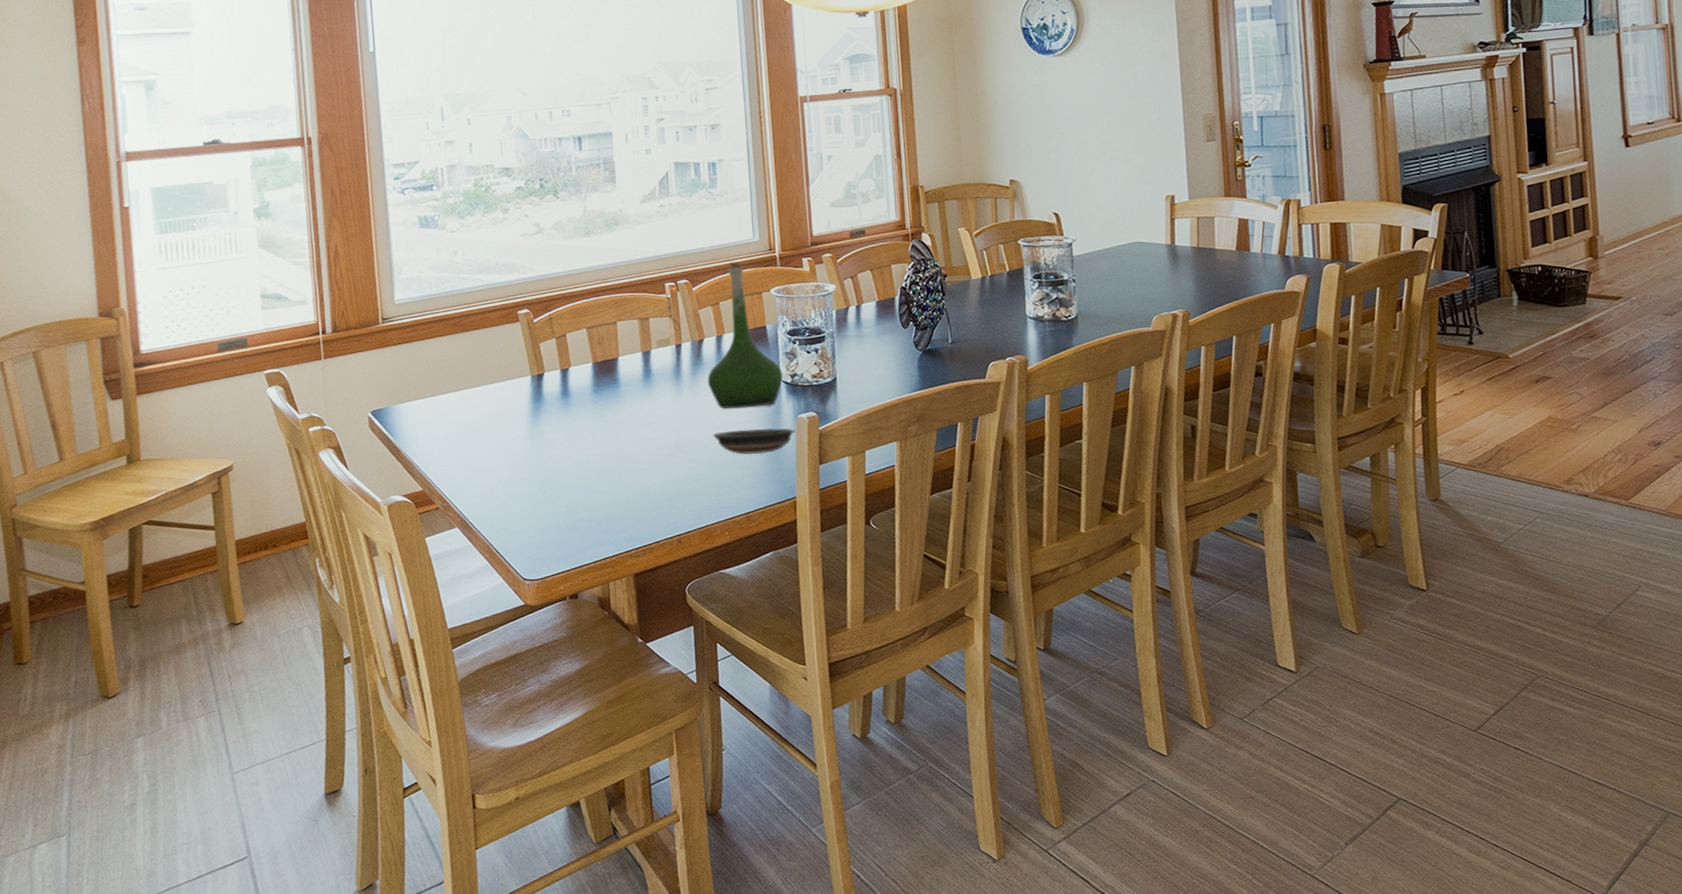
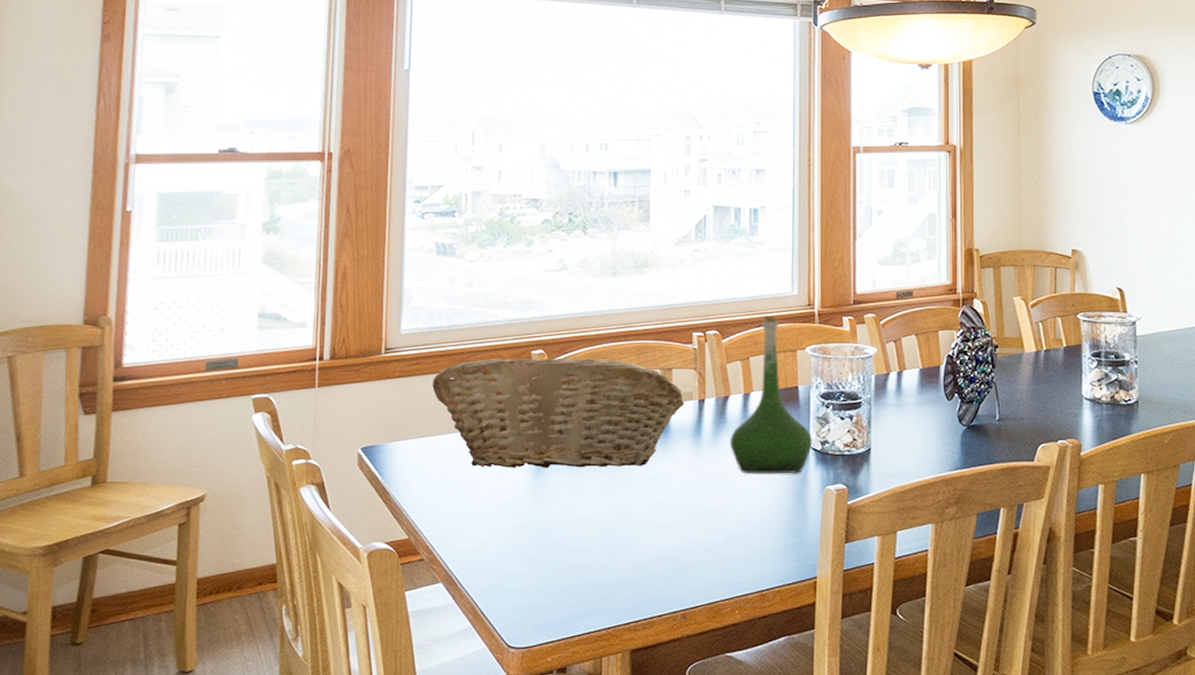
fruit basket: none [429,313,663,421] -> present [432,358,685,468]
saucer: present [712,428,795,455] -> none [730,498,821,527]

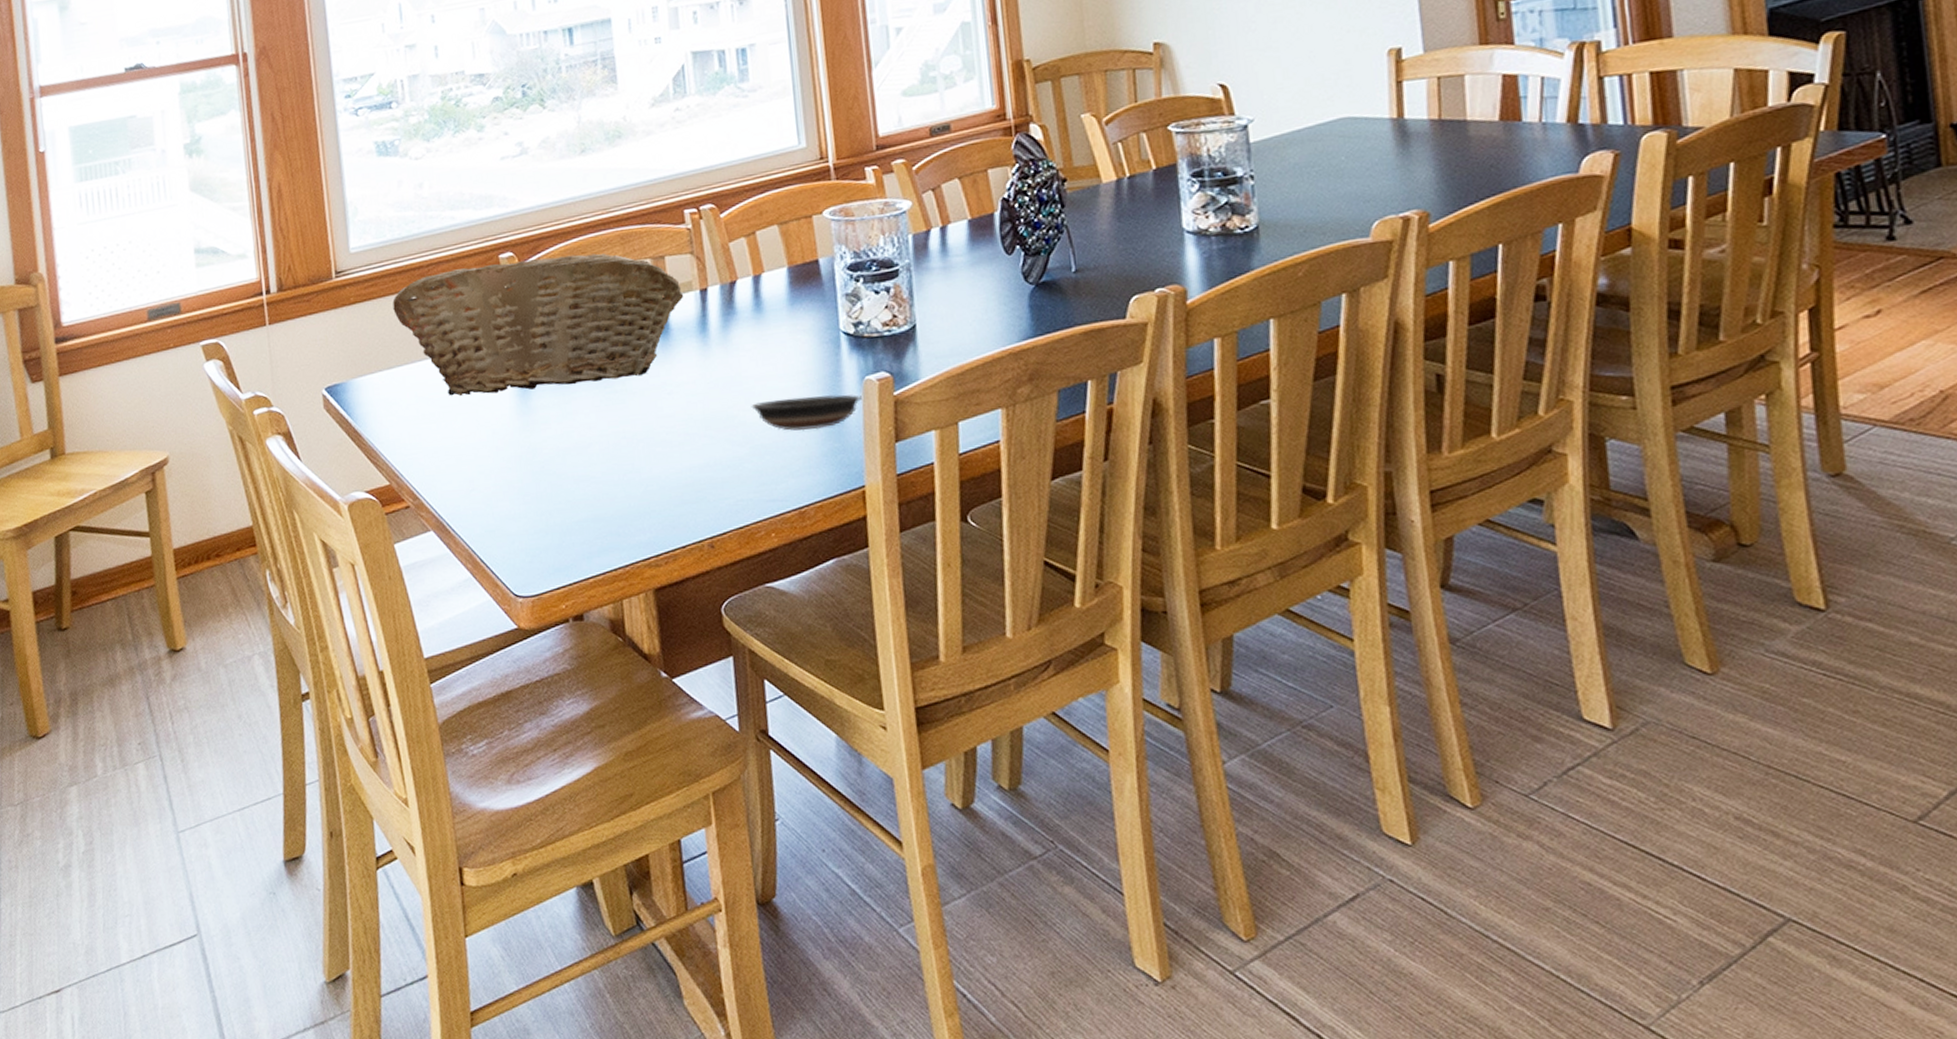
vase: present [729,315,813,474] -> none [742,177,844,372]
saucer: none [730,498,821,527] -> present [751,394,862,431]

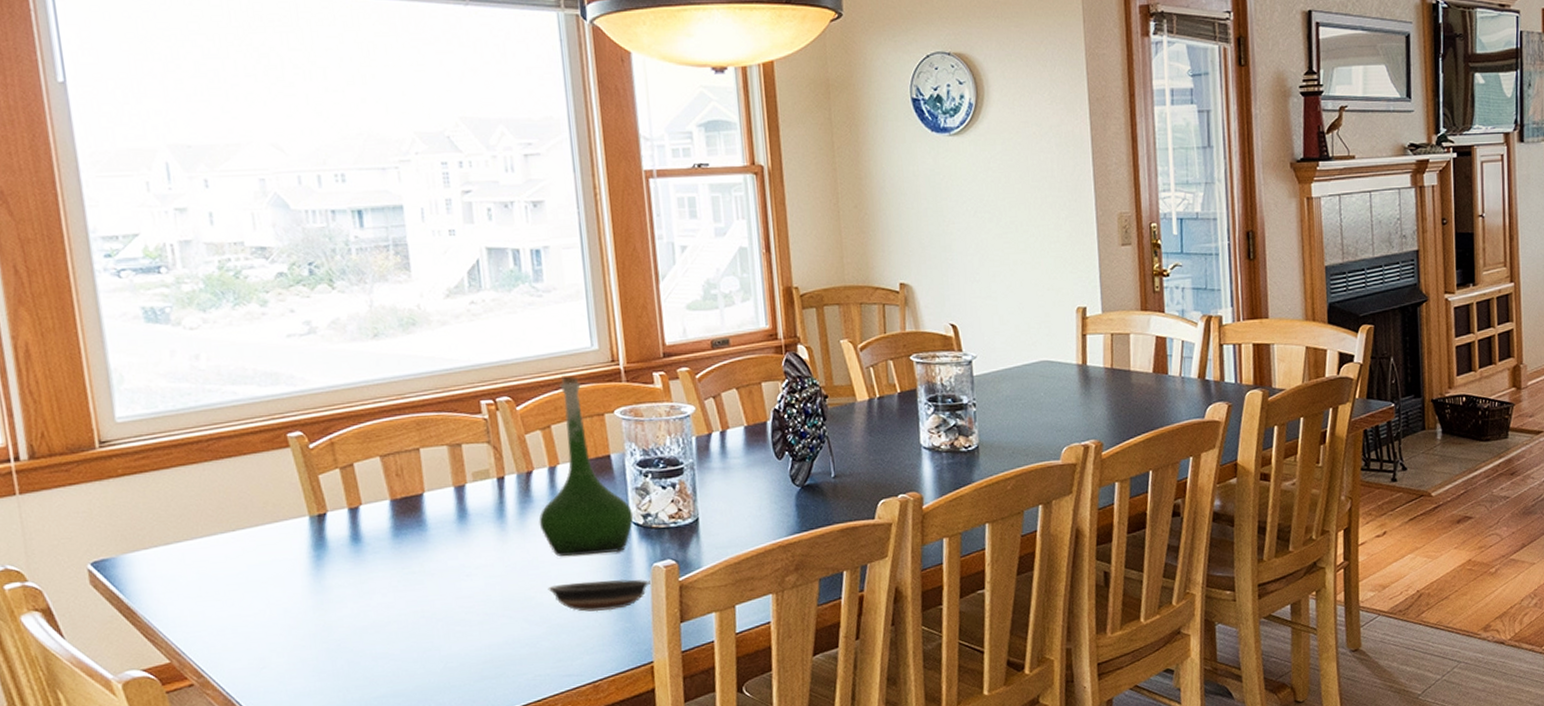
fruit basket: present [393,253,684,396] -> none [168,437,482,574]
vase: none [742,177,844,372] -> present [539,376,634,557]

